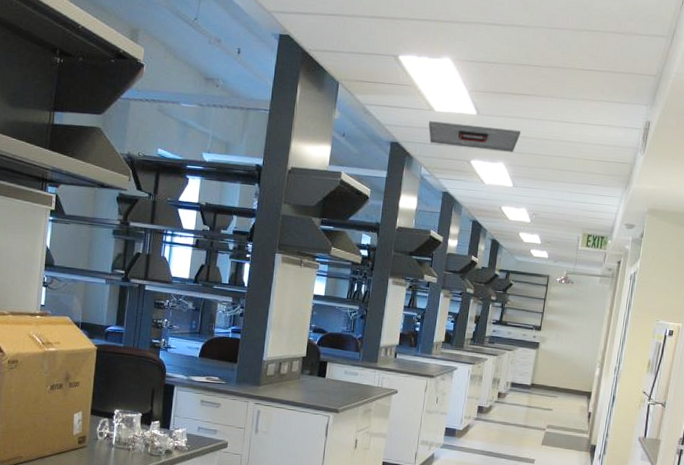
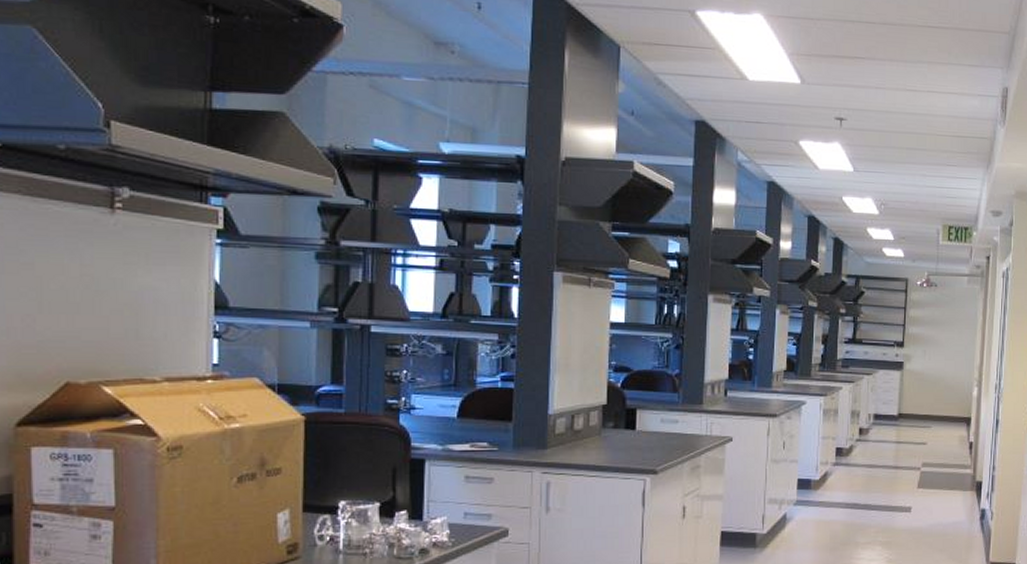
ceiling vent: present [428,121,521,152] -> none [741,93,858,129]

